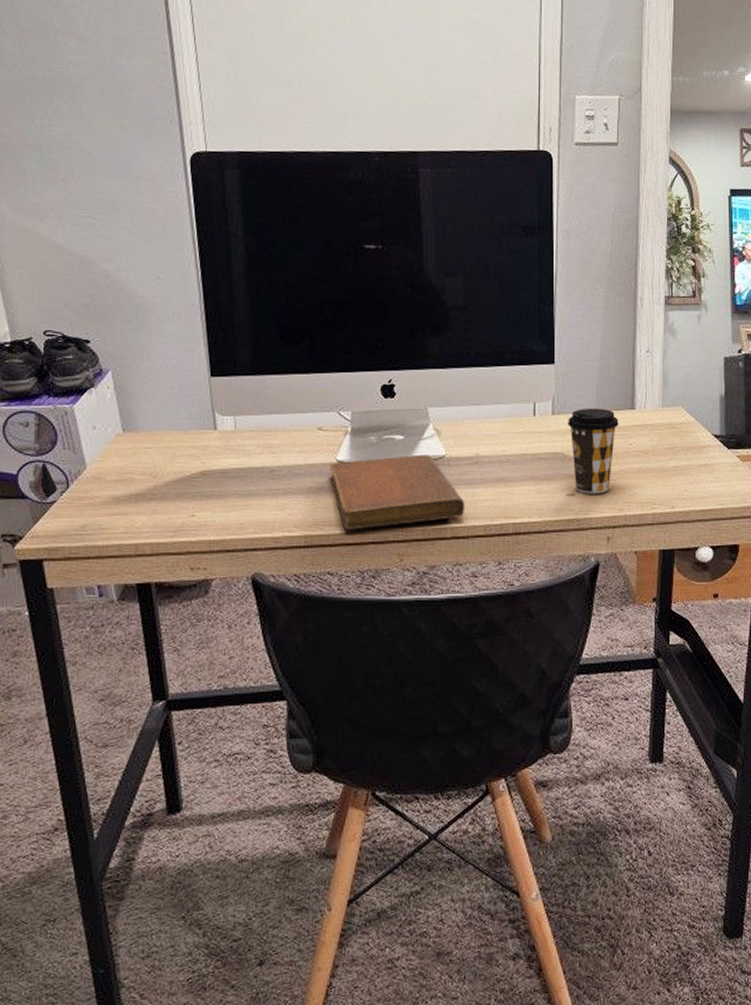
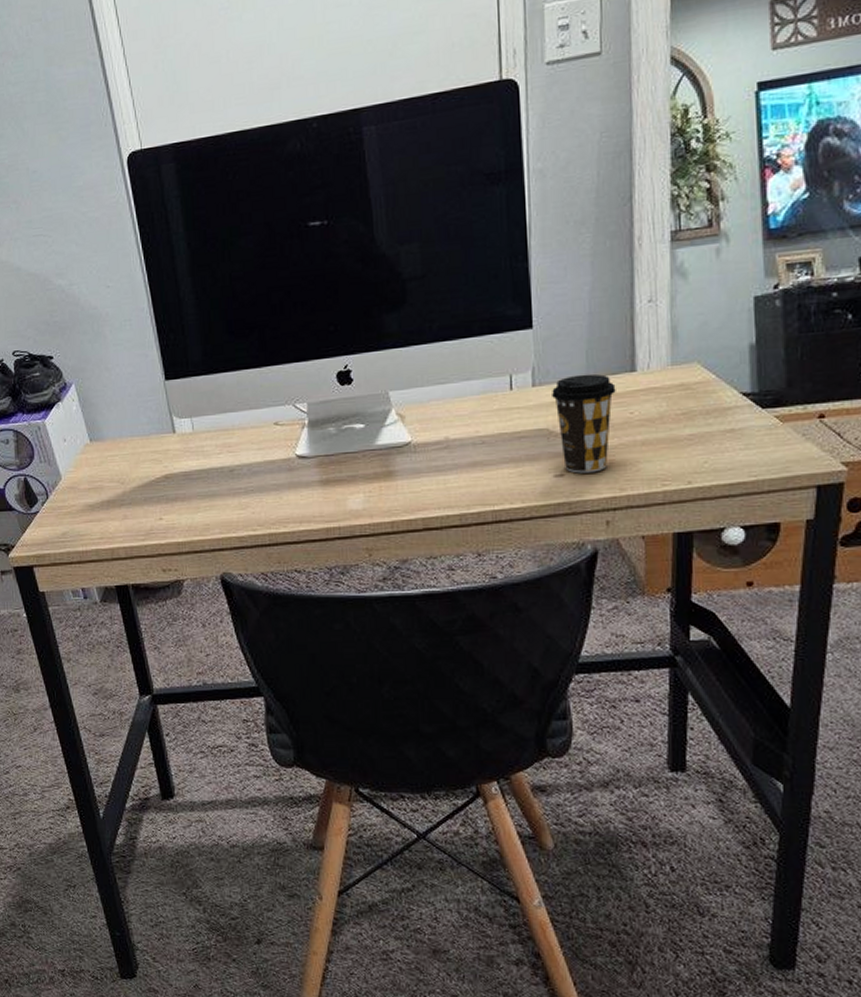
notebook: present [329,454,466,530] -> none [288,442,437,526]

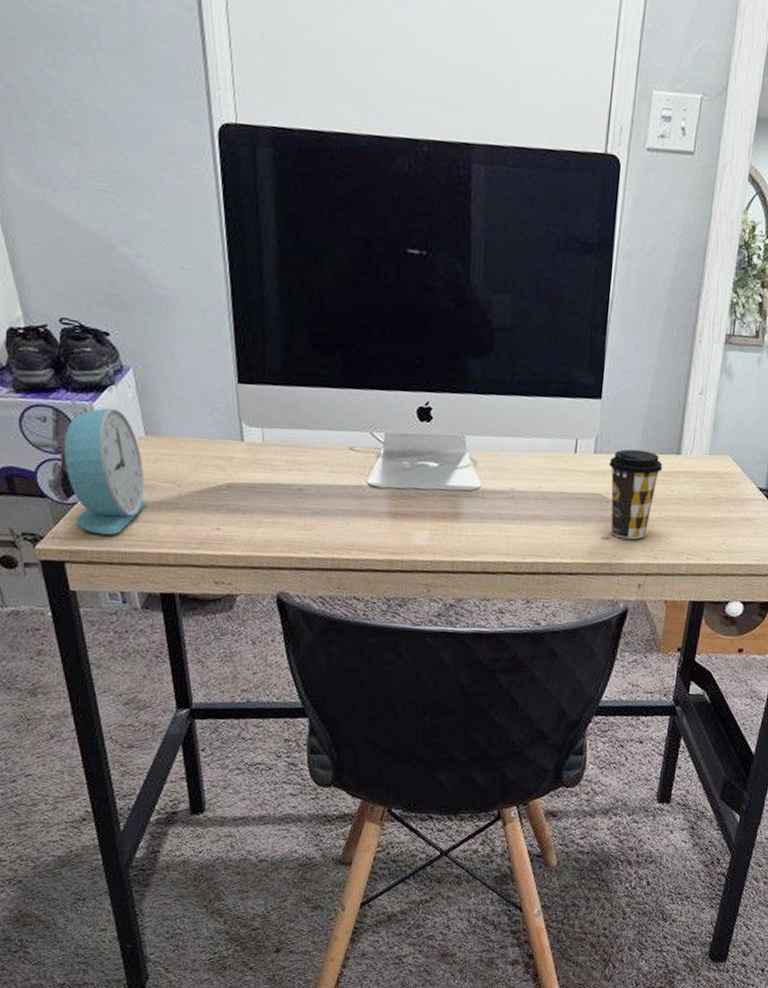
alarm clock: none [22,421,97,538] -> present [60,407,147,535]

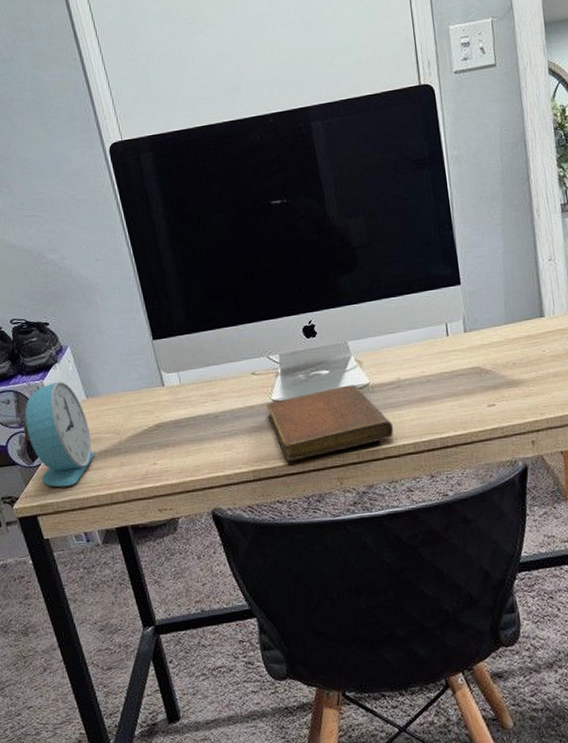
notebook: none [359,484,498,557] -> present [266,384,394,462]
coffee cup: present [609,449,663,540] -> none [480,320,530,403]

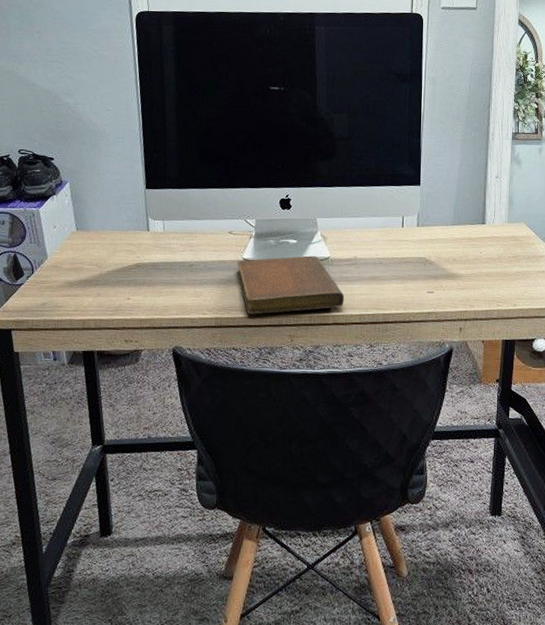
alarm clock: present [23,381,95,487] -> none [12,211,76,307]

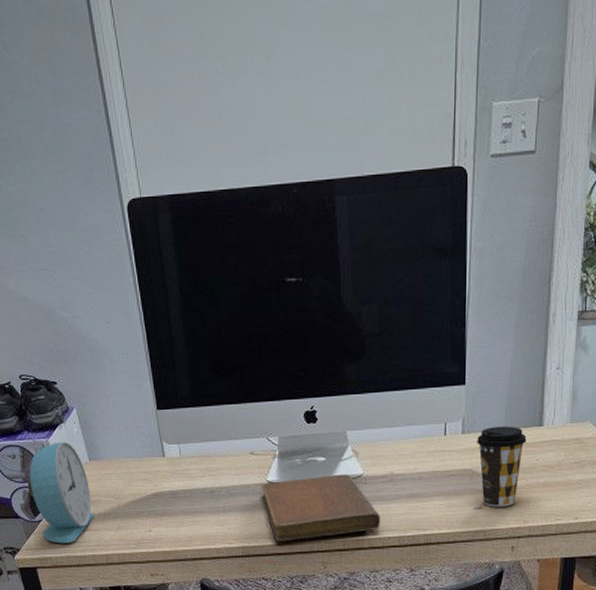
alarm clock: none [12,211,76,307] -> present [27,441,94,544]
coffee cup: none [430,222,472,292] -> present [477,426,527,507]

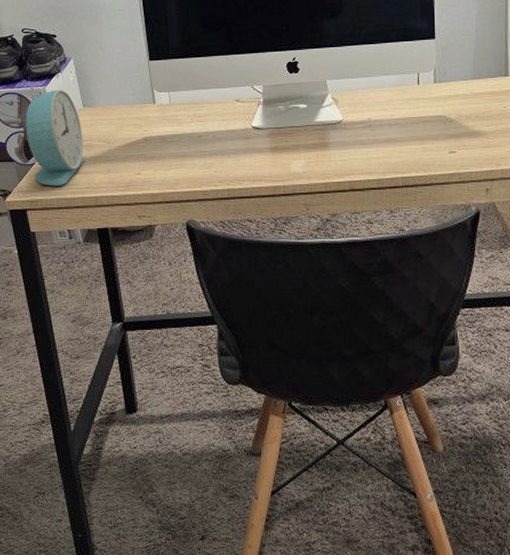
notebook: present [261,474,381,542] -> none [246,120,361,184]
coffee cup: present [477,426,527,507] -> none [448,76,494,151]

